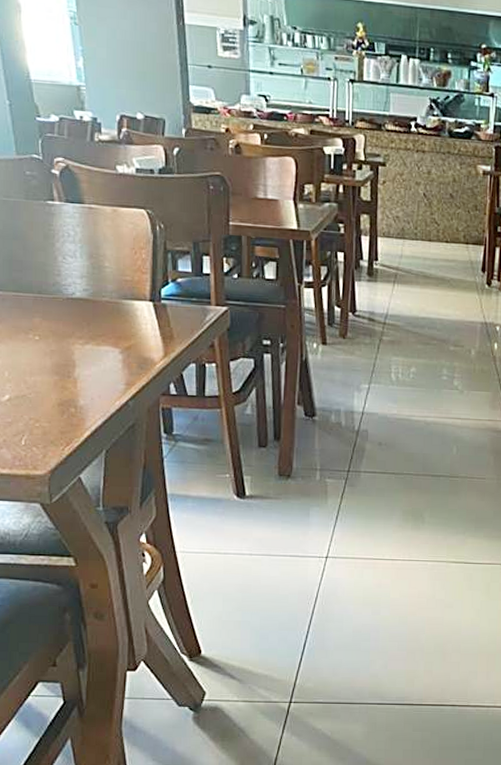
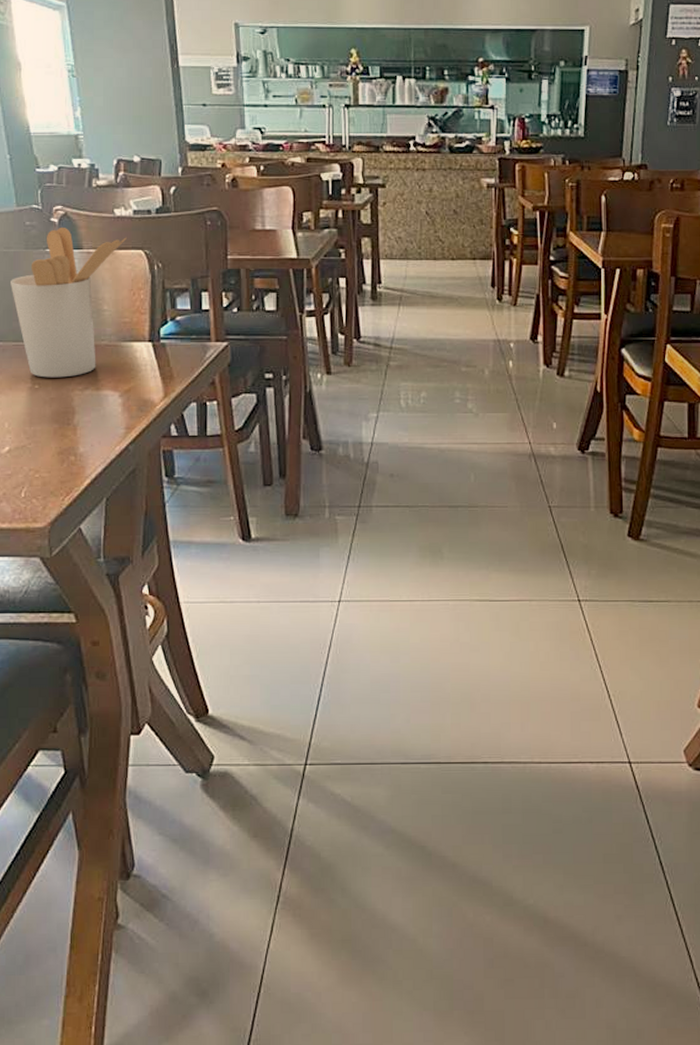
utensil holder: none [10,180,129,331] -> present [10,228,127,378]

